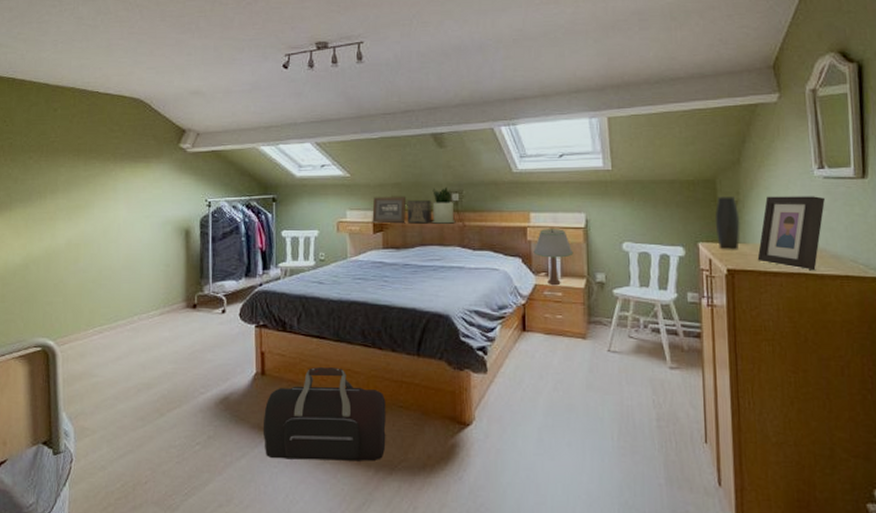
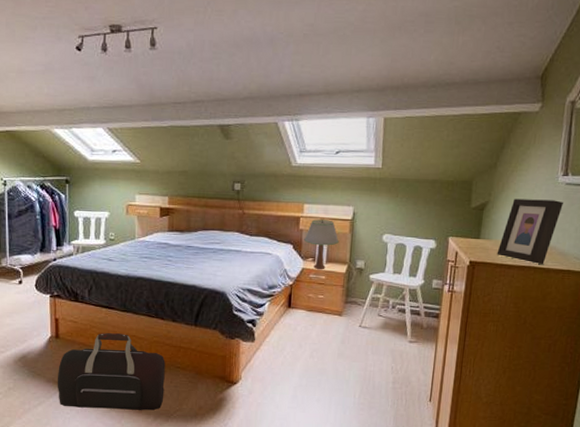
picture frame: present [372,197,406,223] -> none [159,183,191,208]
decorative box: present [407,201,431,224] -> none [192,188,215,210]
planter: present [431,188,456,224] -> none [214,177,237,211]
vase: present [715,196,740,250] -> none [465,197,488,245]

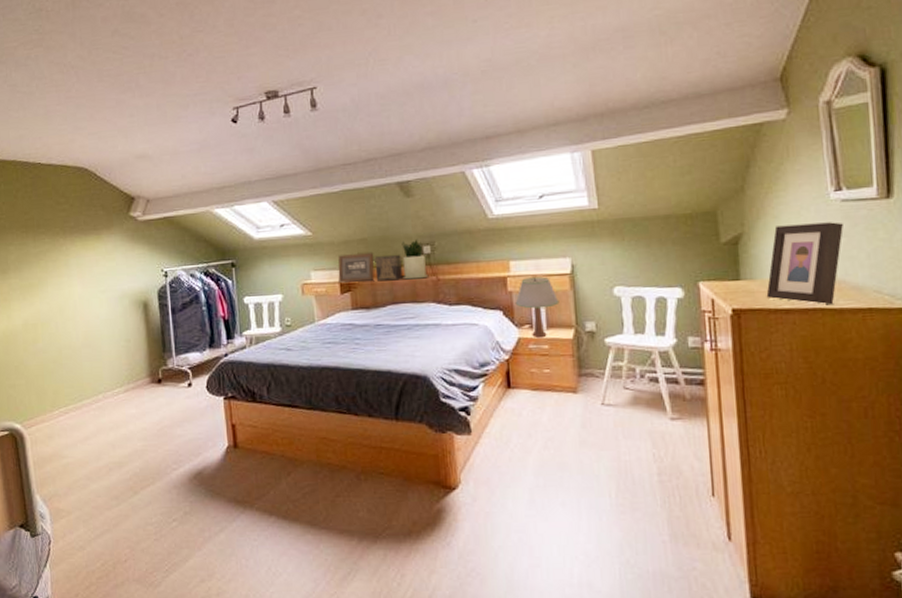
duffel bag: present [57,333,165,411] -> none [239,436,368,532]
picture frame: none [159,183,191,208] -> present [338,253,374,283]
decorative box: none [192,188,215,210] -> present [374,255,402,282]
planter: none [214,177,237,211] -> present [401,240,429,280]

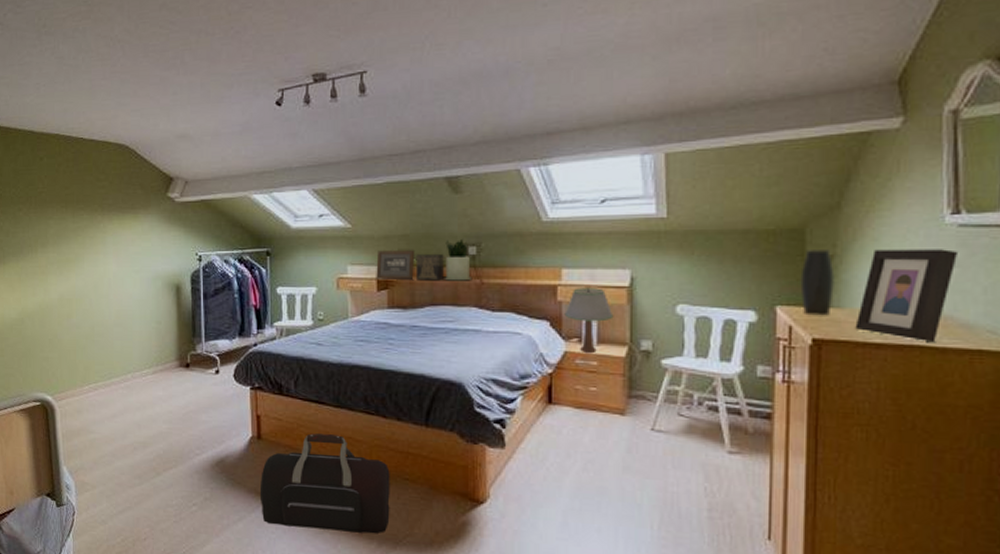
duffel bag: none [239,436,368,532] -> present [259,433,390,534]
vase: none [716,229,746,289] -> present [800,250,835,316]

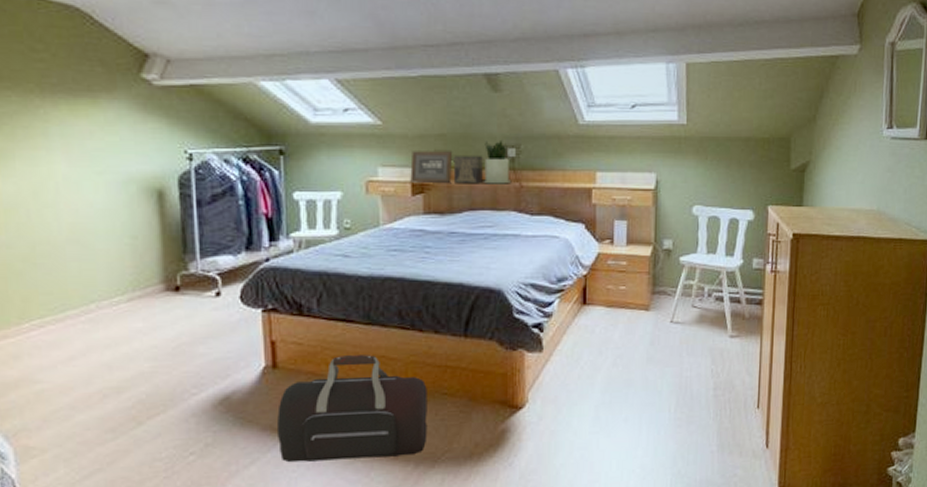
table lamp: present [564,288,614,352] -> none [598,191,641,253]
vase: present [800,250,835,316] -> none [785,156,810,214]
picture frame: present [855,249,957,343] -> none [822,157,890,234]

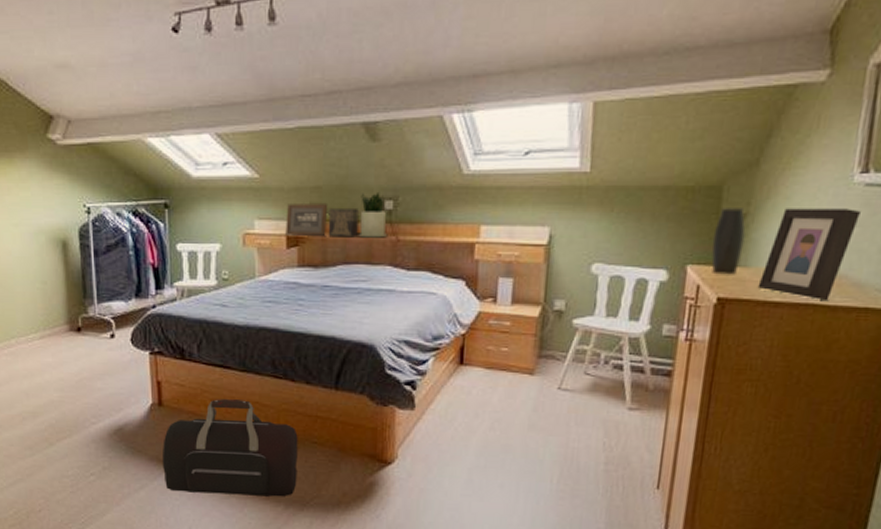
vase: none [785,156,810,214] -> present [711,208,746,275]
picture frame: none [822,157,890,234] -> present [757,208,861,301]

